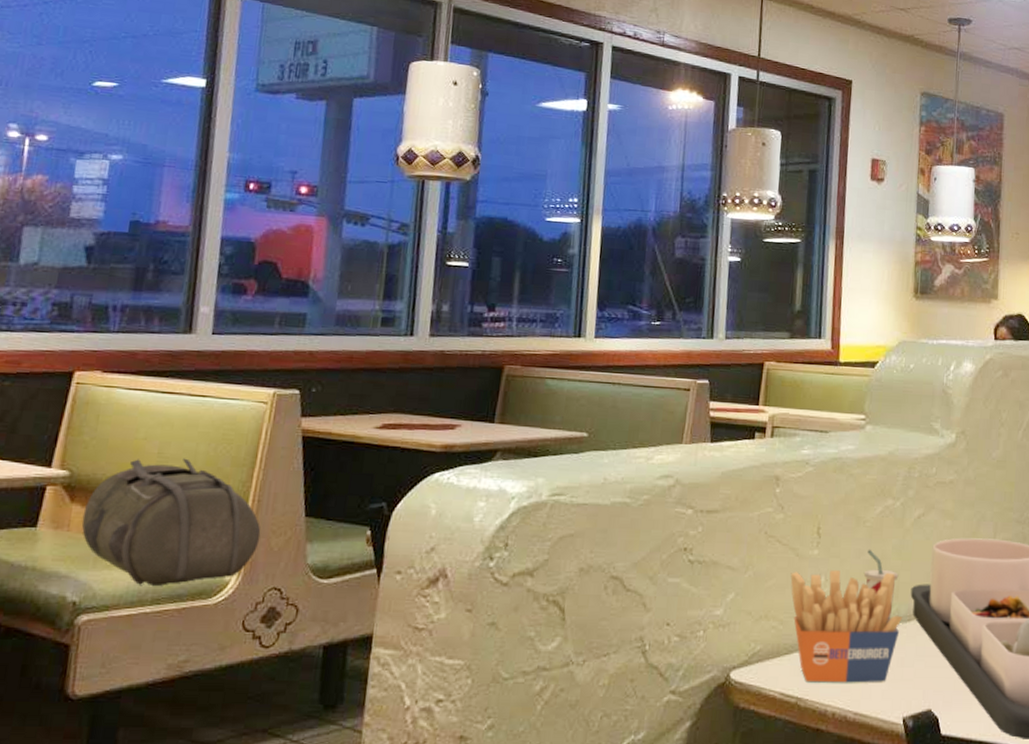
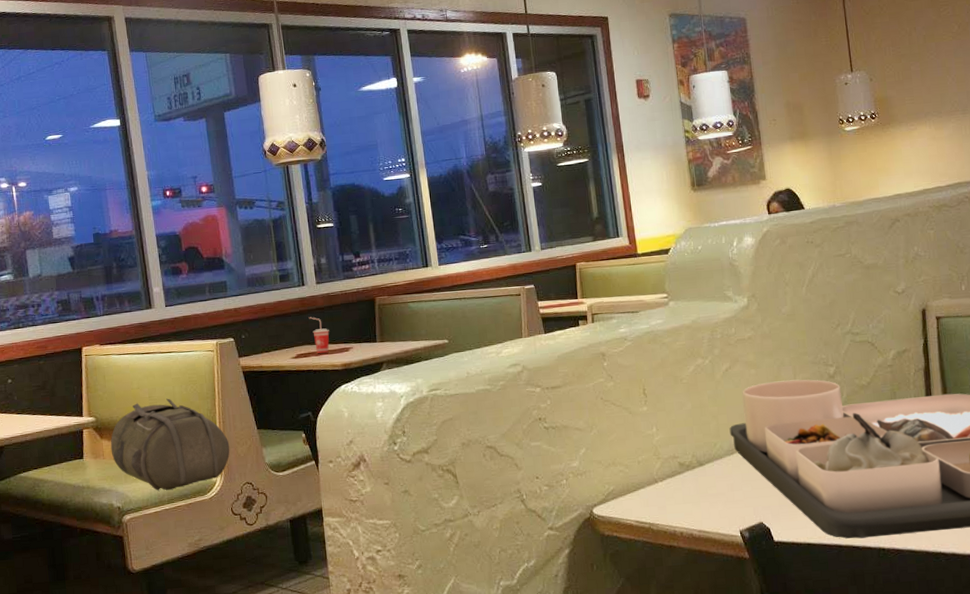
beverage cup: none [409,377,434,427] -> present [308,317,330,353]
french fries: present [790,570,902,683] -> none [627,417,726,511]
beverage cup: present [863,549,899,619] -> none [687,401,717,454]

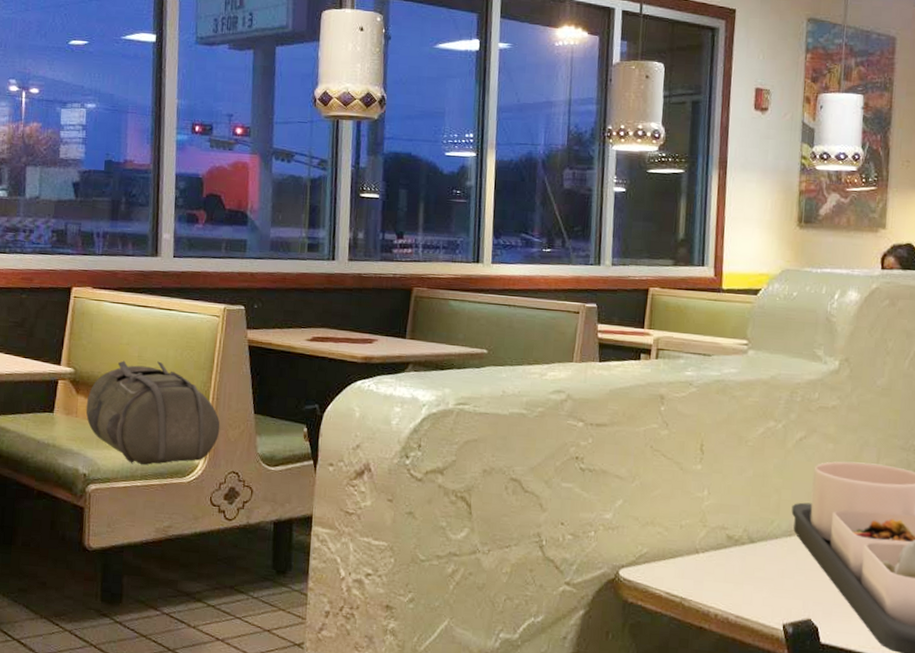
beverage cup: present [308,317,330,353] -> none [333,297,354,341]

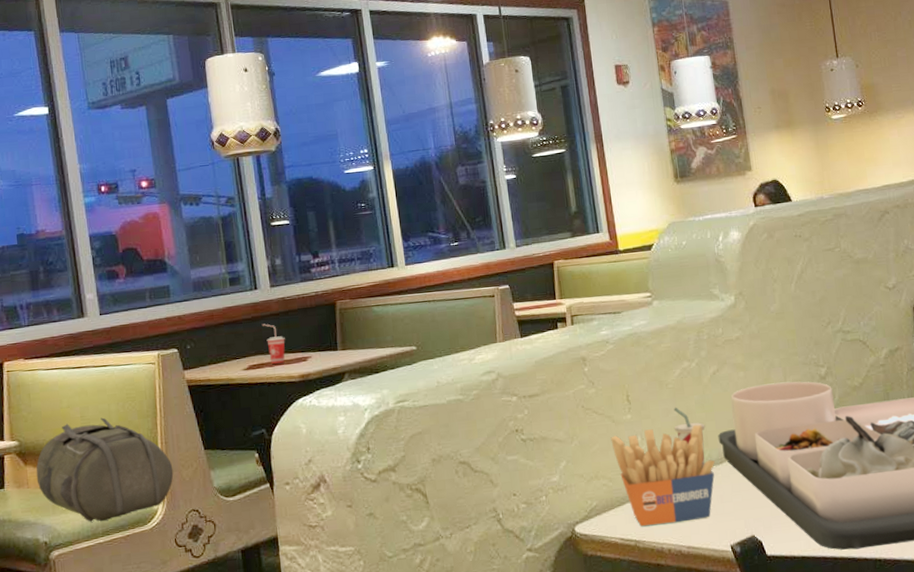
beverage cup: none [333,297,354,341] -> present [261,324,285,364]
french fries: none [675,484,783,591] -> present [611,424,715,527]
beverage cup: none [745,467,780,533] -> present [674,407,705,464]

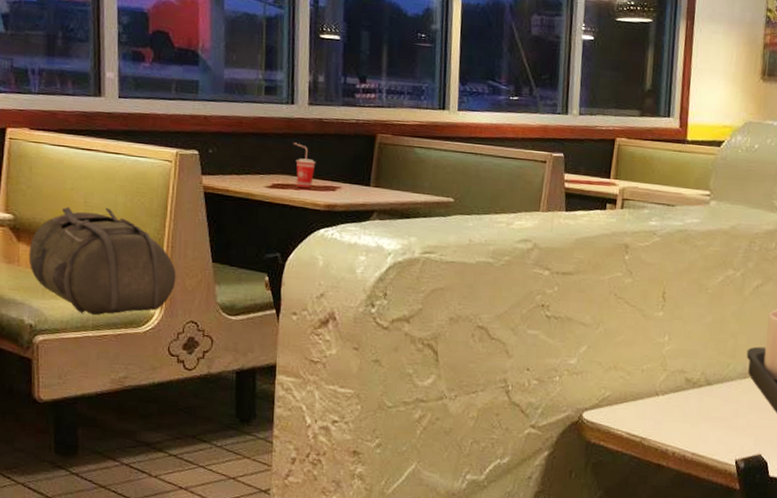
french fries: present [611,424,715,527] -> none [637,330,738,429]
beverage cup: present [674,407,705,464] -> none [704,313,737,376]

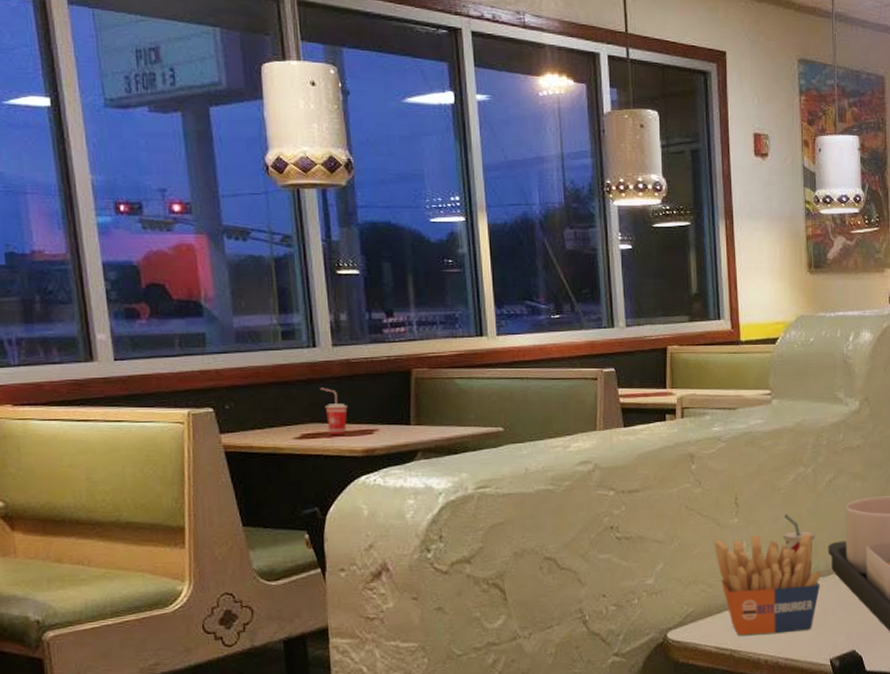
backpack: present [28,206,176,315] -> none [26,481,203,601]
french fries: none [637,330,738,429] -> present [714,533,822,636]
beverage cup: none [704,313,737,376] -> present [782,513,816,575]

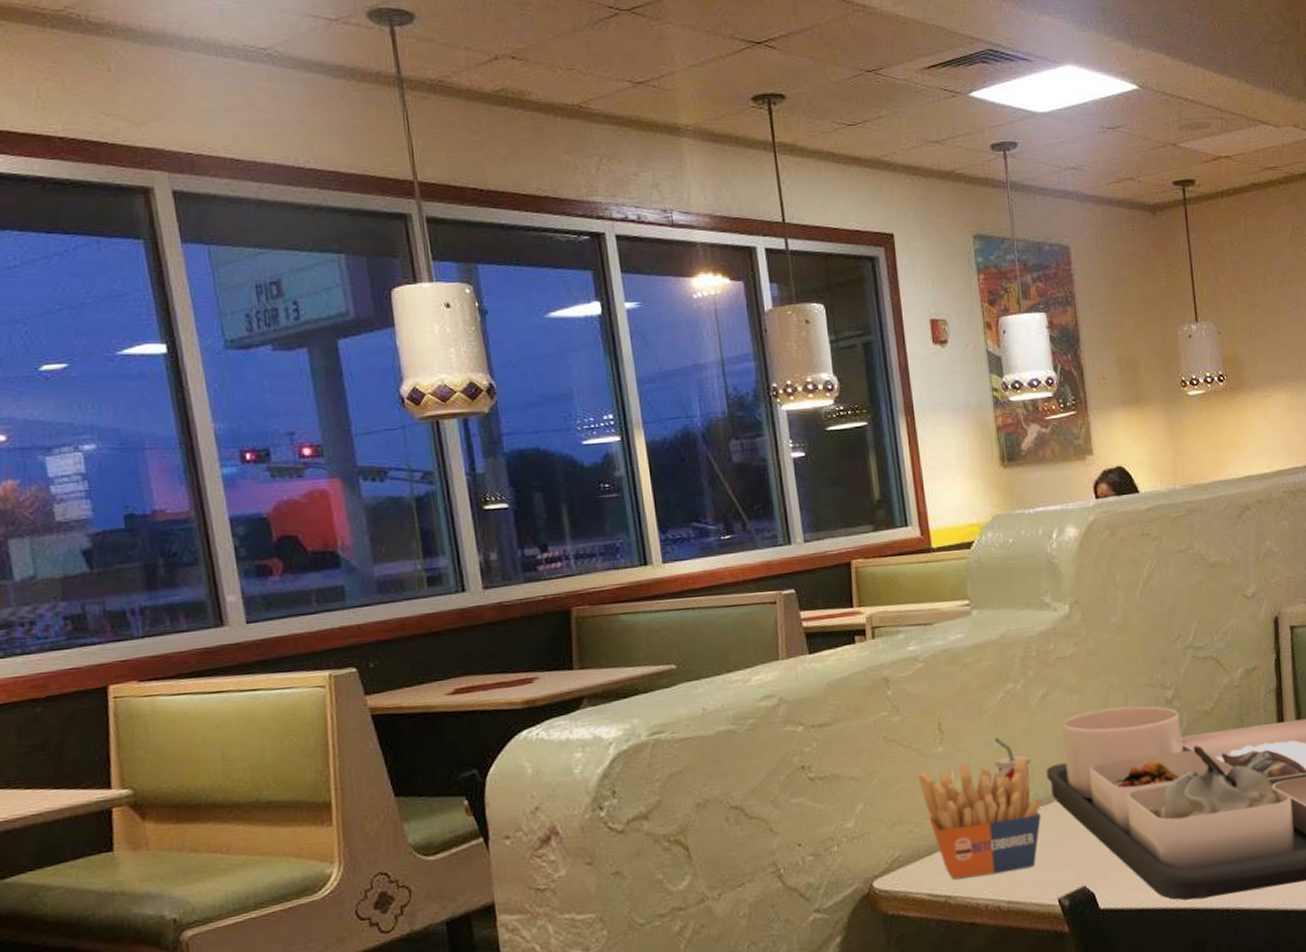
beverage cup: present [319,388,348,434] -> none [471,635,504,687]

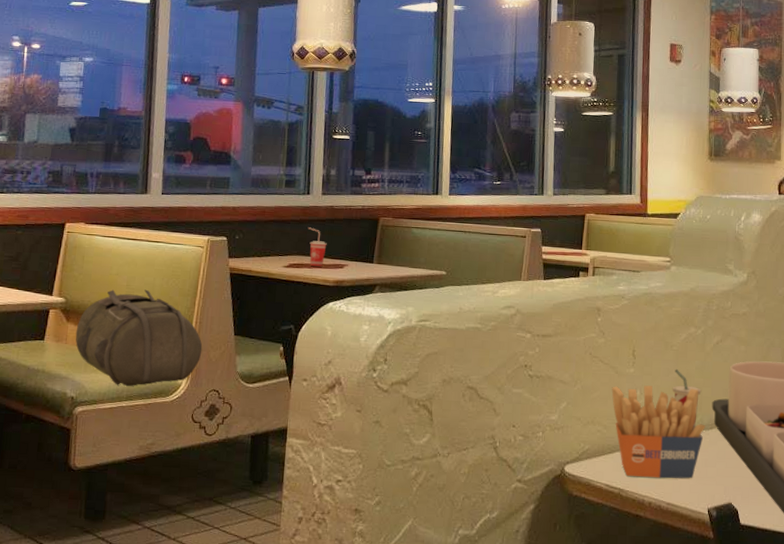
backpack: none [158,757,353,892] -> present [75,289,203,386]
beverage cup: none [471,635,504,687] -> present [308,227,327,266]

